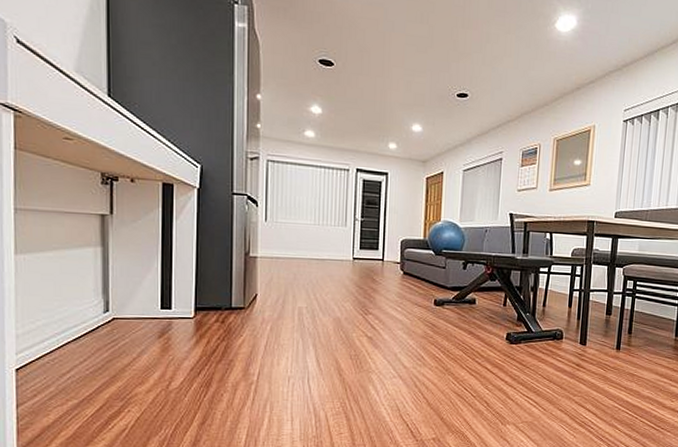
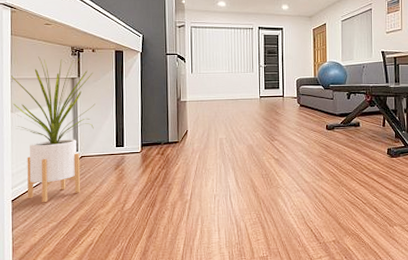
house plant: none [13,181,134,375] -> present [10,56,95,203]

